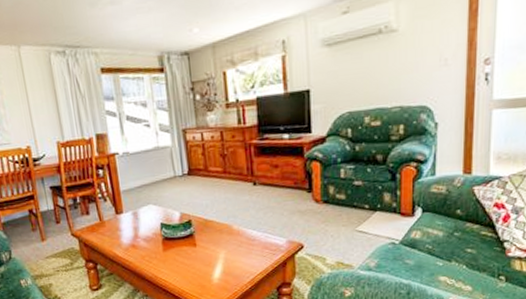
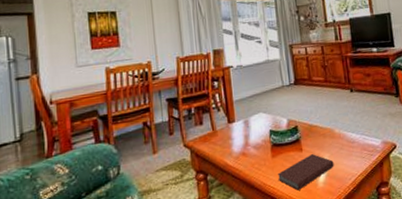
book: none [169,249,231,285] -> present [277,153,334,191]

